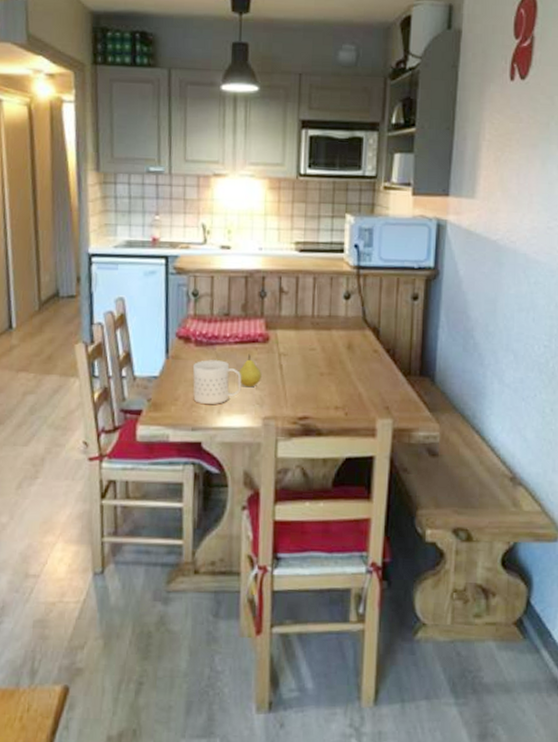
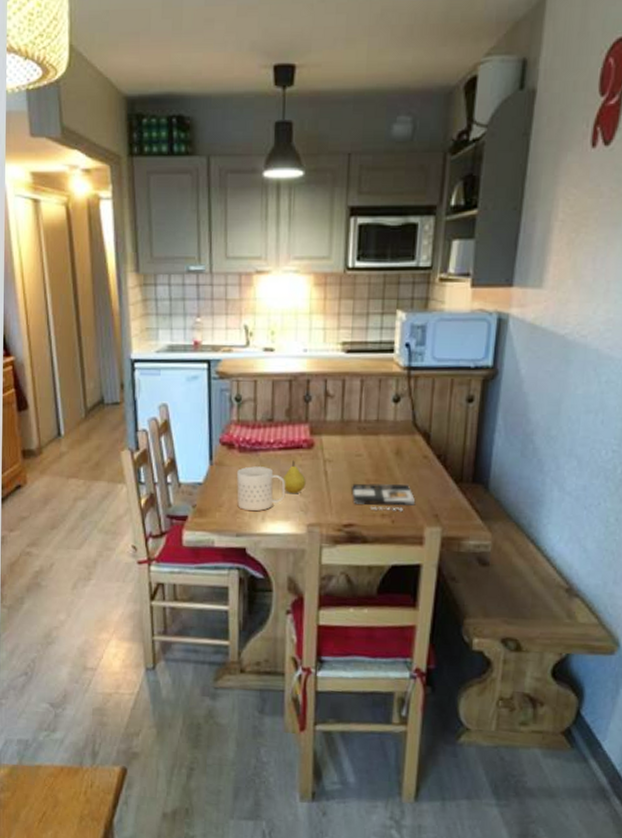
magazine: none [306,376,368,404] -> present [352,483,416,511]

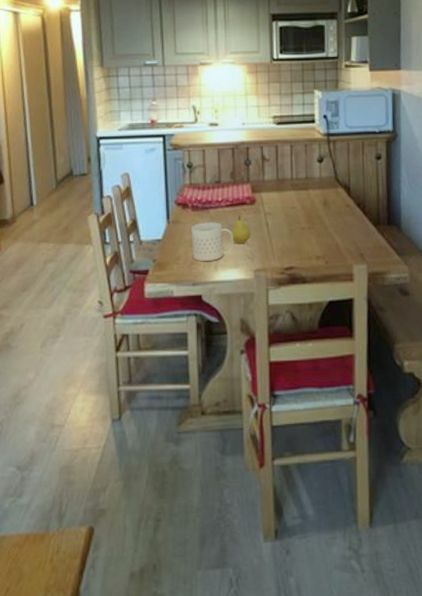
magazine: present [352,483,416,511] -> none [290,229,344,255]

